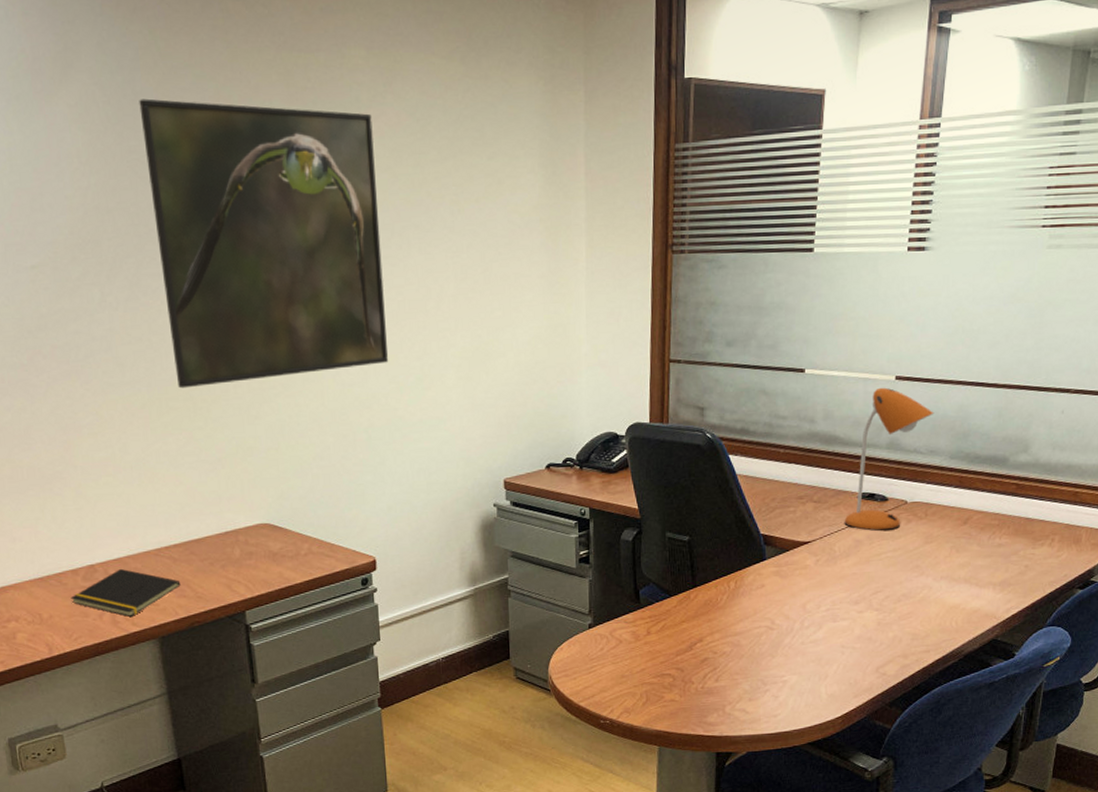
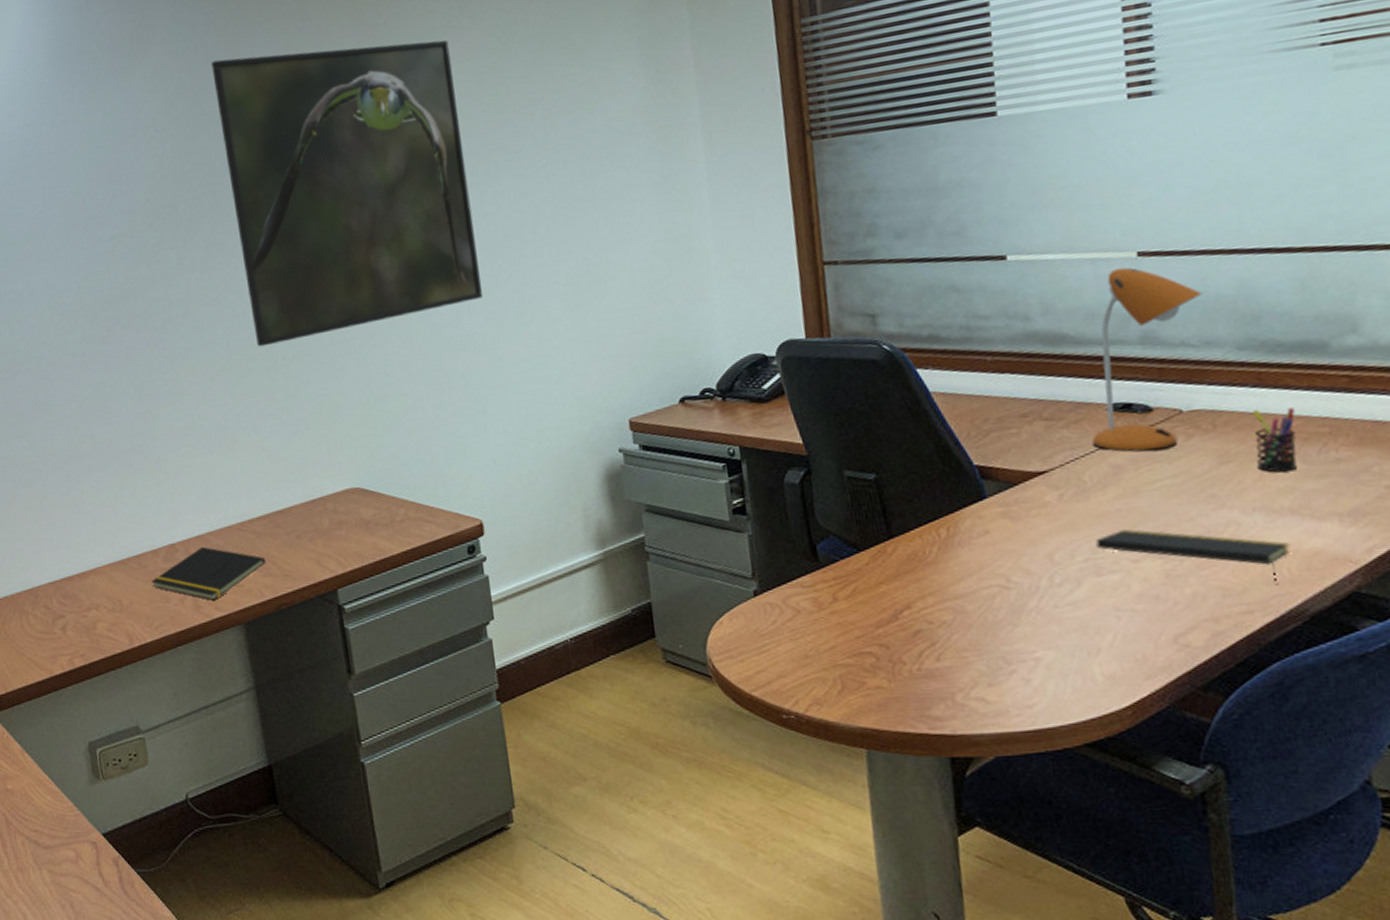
notepad: none [836,588,960,631] -> present [1095,529,1291,582]
pen holder: none [948,504,979,552] -> present [1252,406,1297,473]

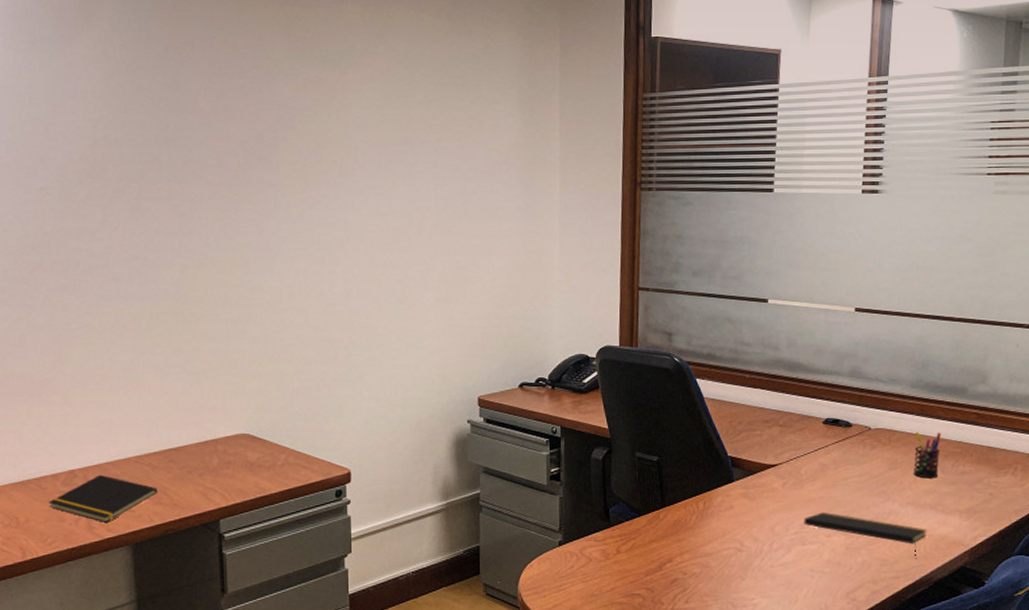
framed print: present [211,40,484,347] -> none [152,43,371,303]
desk lamp: present [1091,267,1203,453] -> none [810,318,894,457]

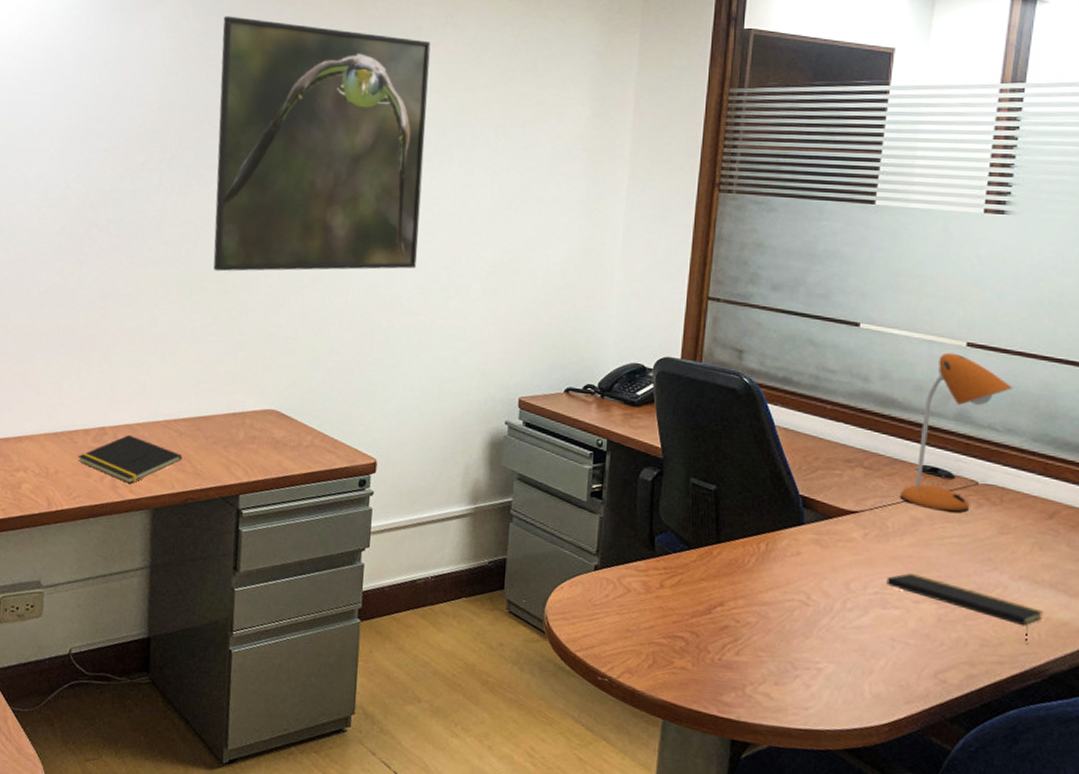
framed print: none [152,43,371,303] -> present [213,16,431,272]
desk lamp: none [810,318,894,457] -> present [900,352,1014,513]
pen holder: present [913,432,941,478] -> none [1029,494,1068,552]

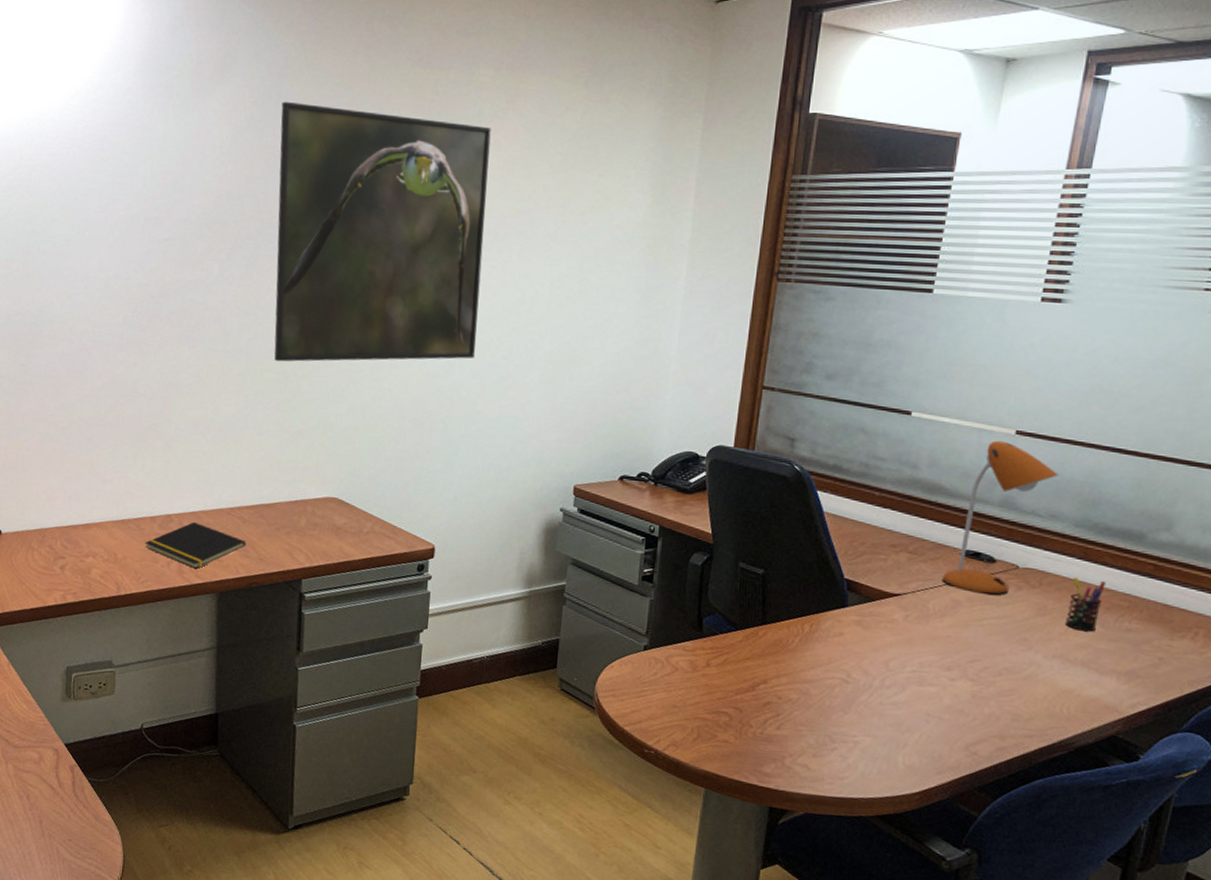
notepad: present [886,573,1044,642] -> none [924,653,1075,717]
pen holder: none [1029,494,1068,552] -> present [1064,577,1106,632]

